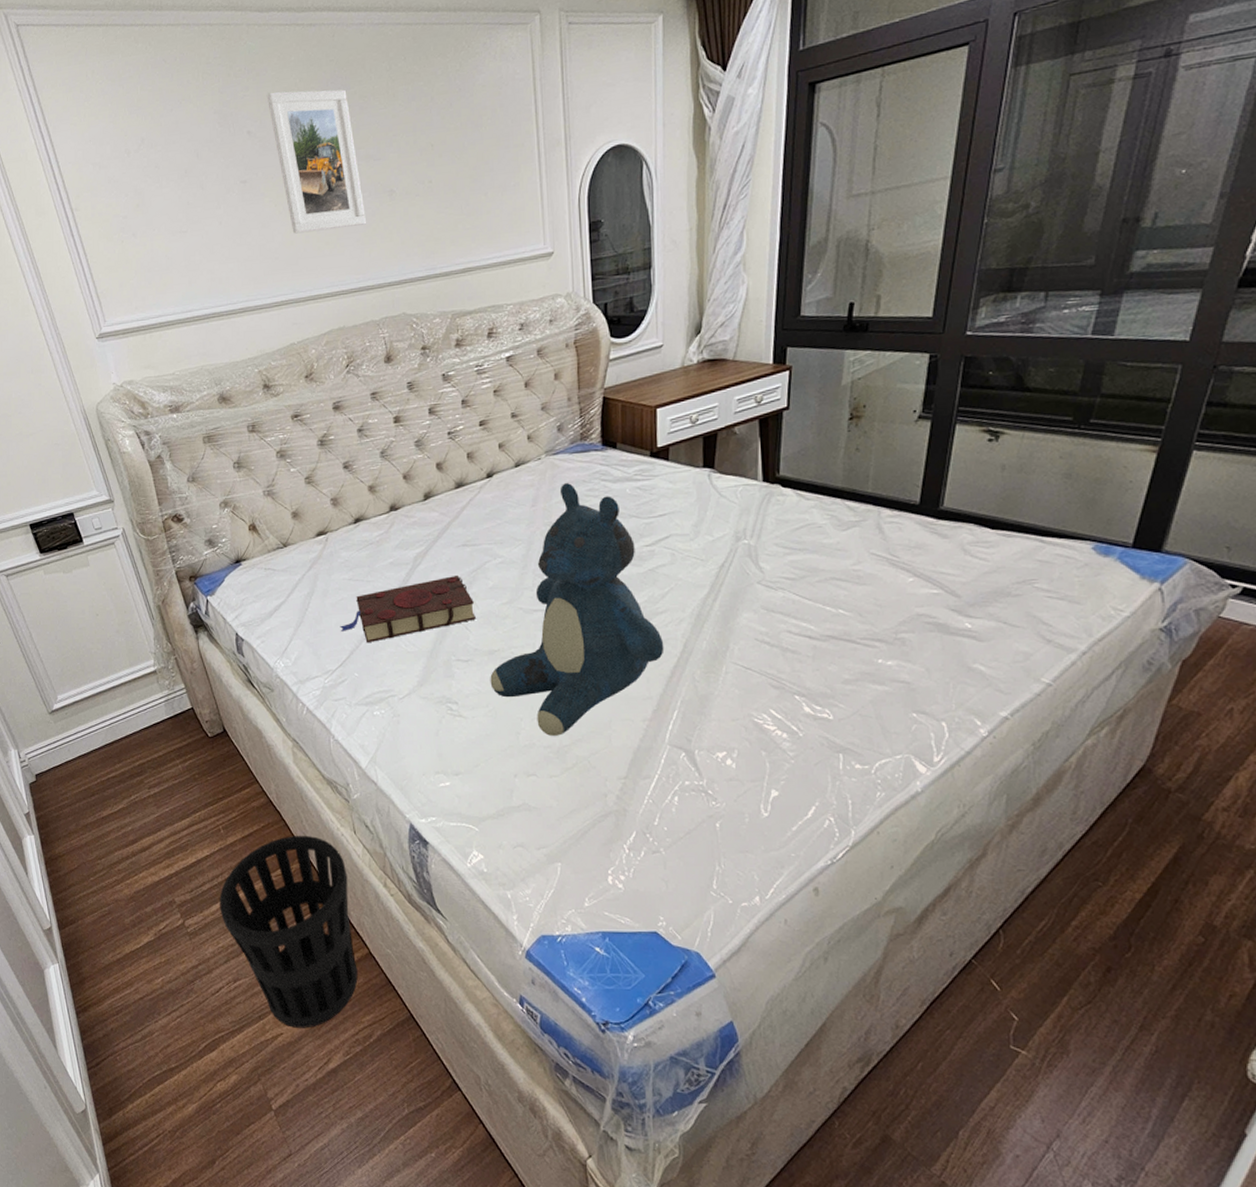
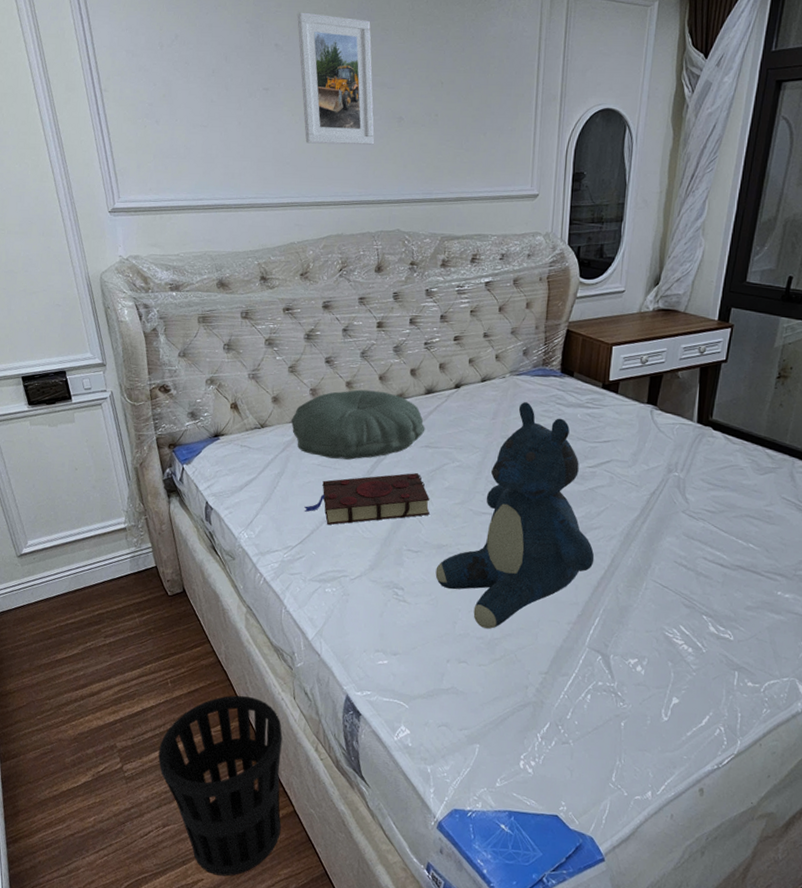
pillow: none [315,491,460,571] -> present [291,389,425,460]

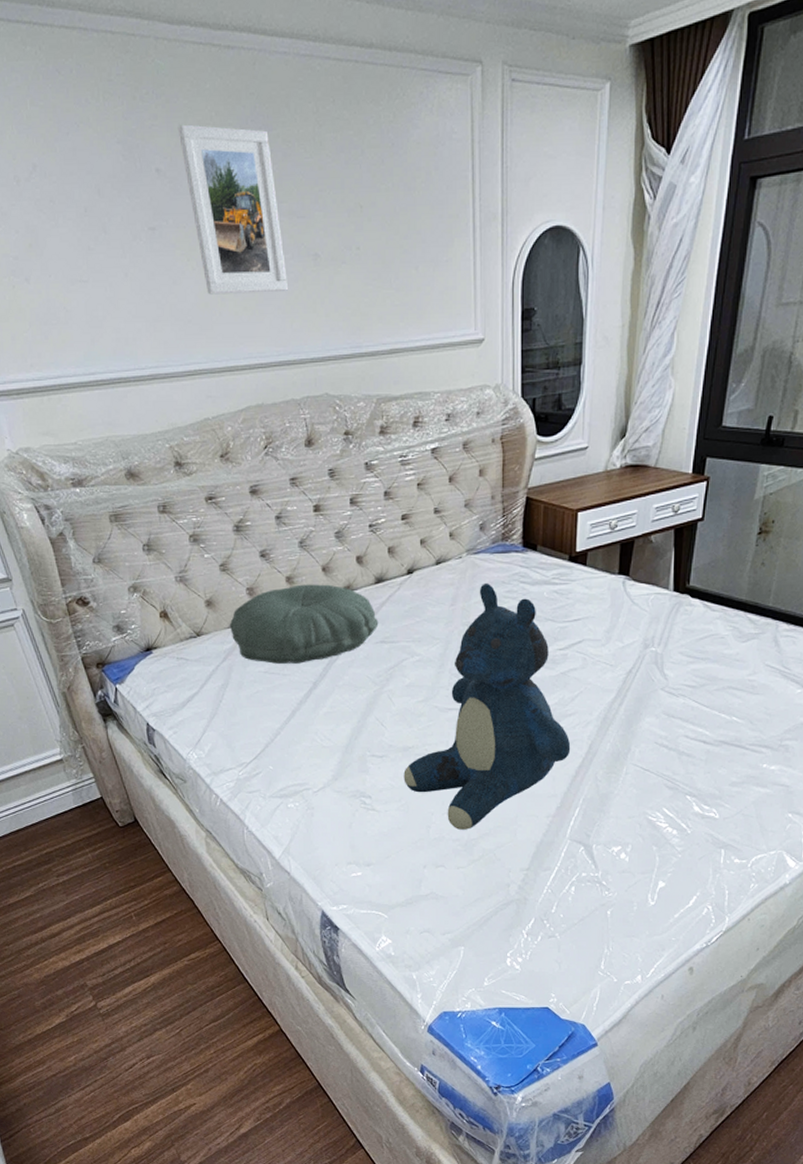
wastebasket: present [158,695,283,877] -> none [132,921,269,1099]
book: present [304,472,430,526] -> none [255,671,391,737]

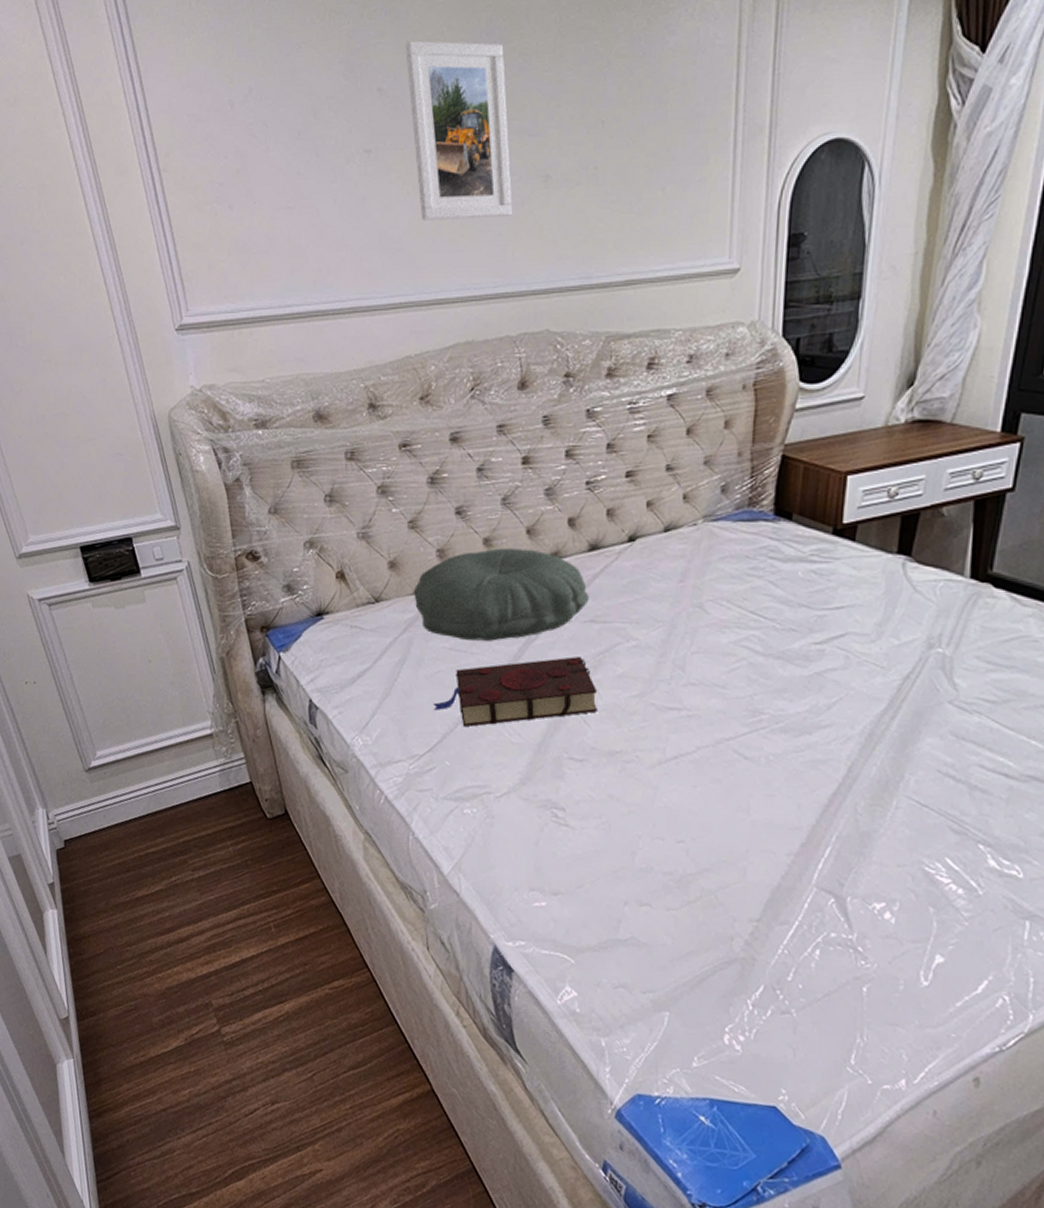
book: none [255,671,391,737] -> present [433,655,597,728]
teddy bear: present [403,584,571,830] -> none [606,557,824,862]

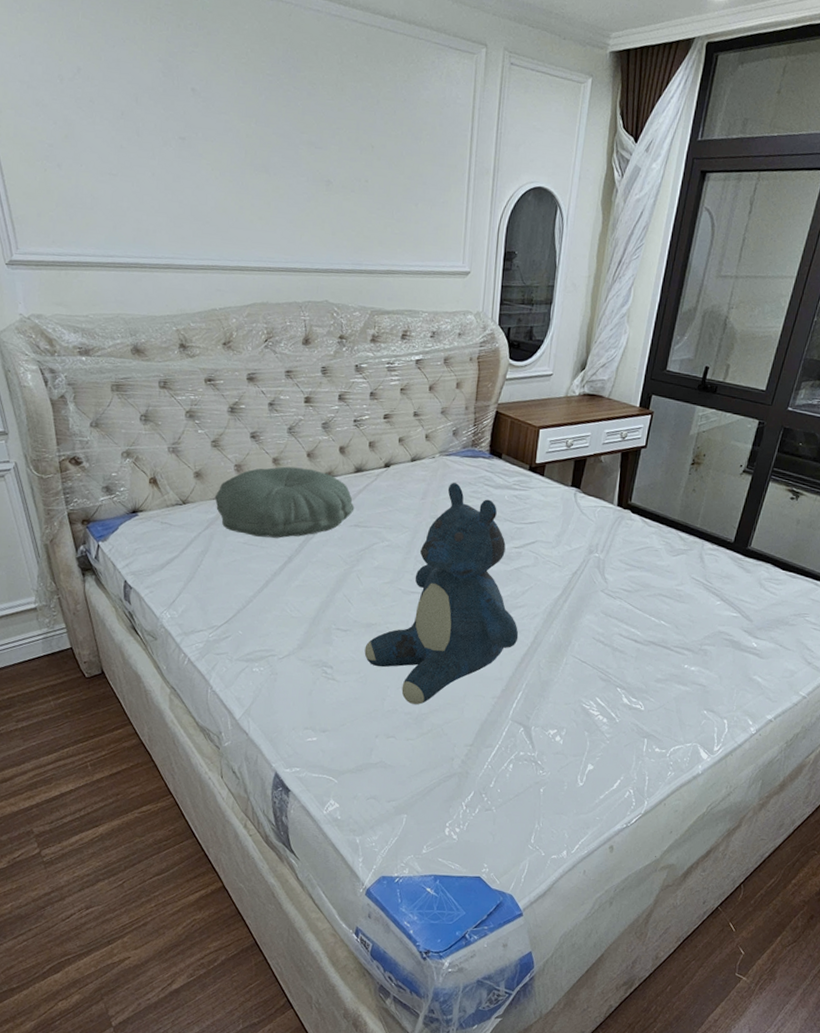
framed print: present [405,40,512,221] -> none [215,55,301,208]
book: present [433,655,597,728] -> none [230,551,359,605]
teddy bear: none [606,557,824,862] -> present [364,483,519,705]

